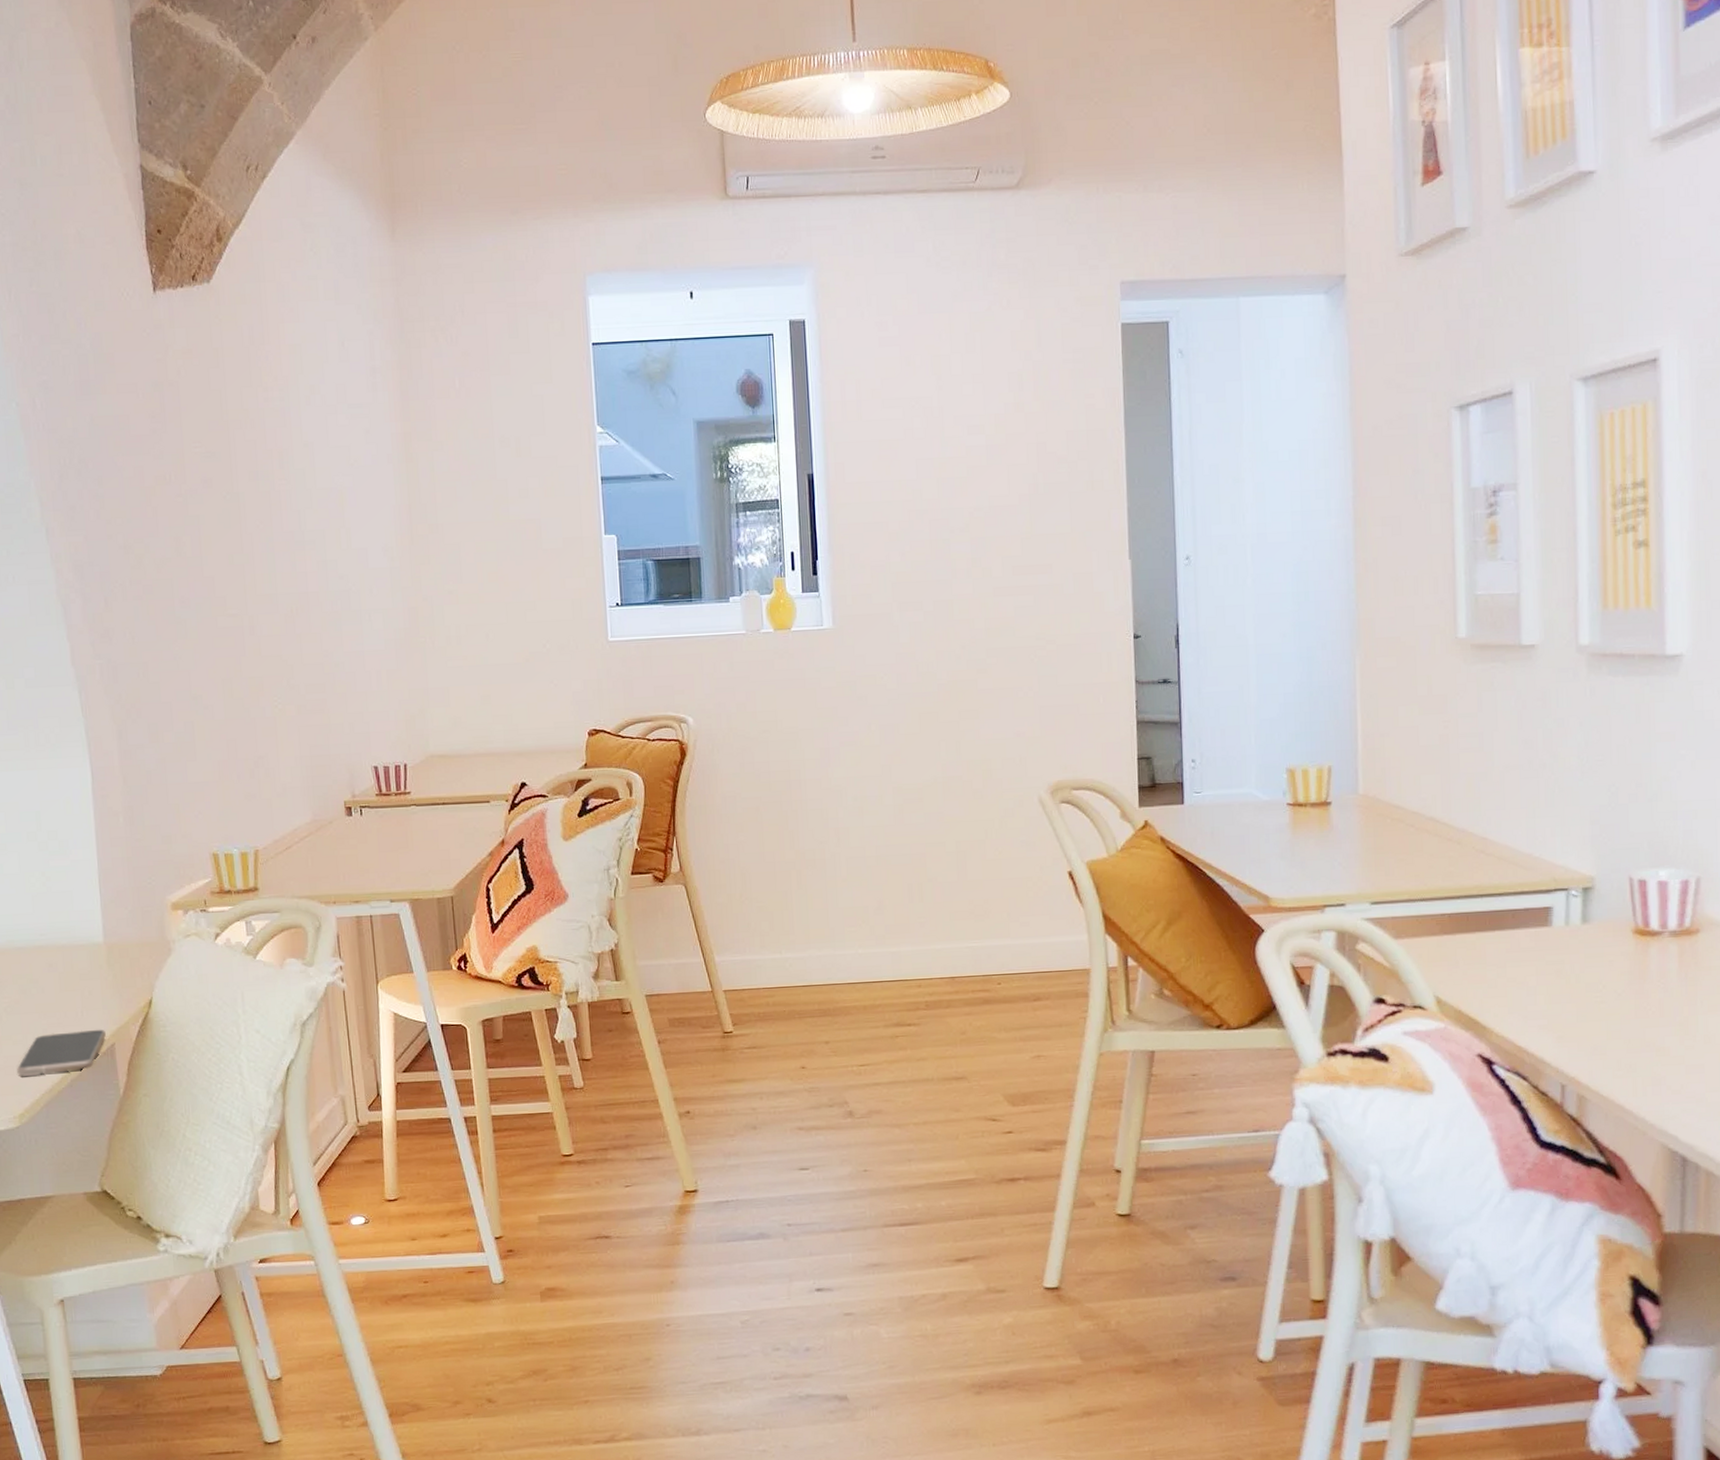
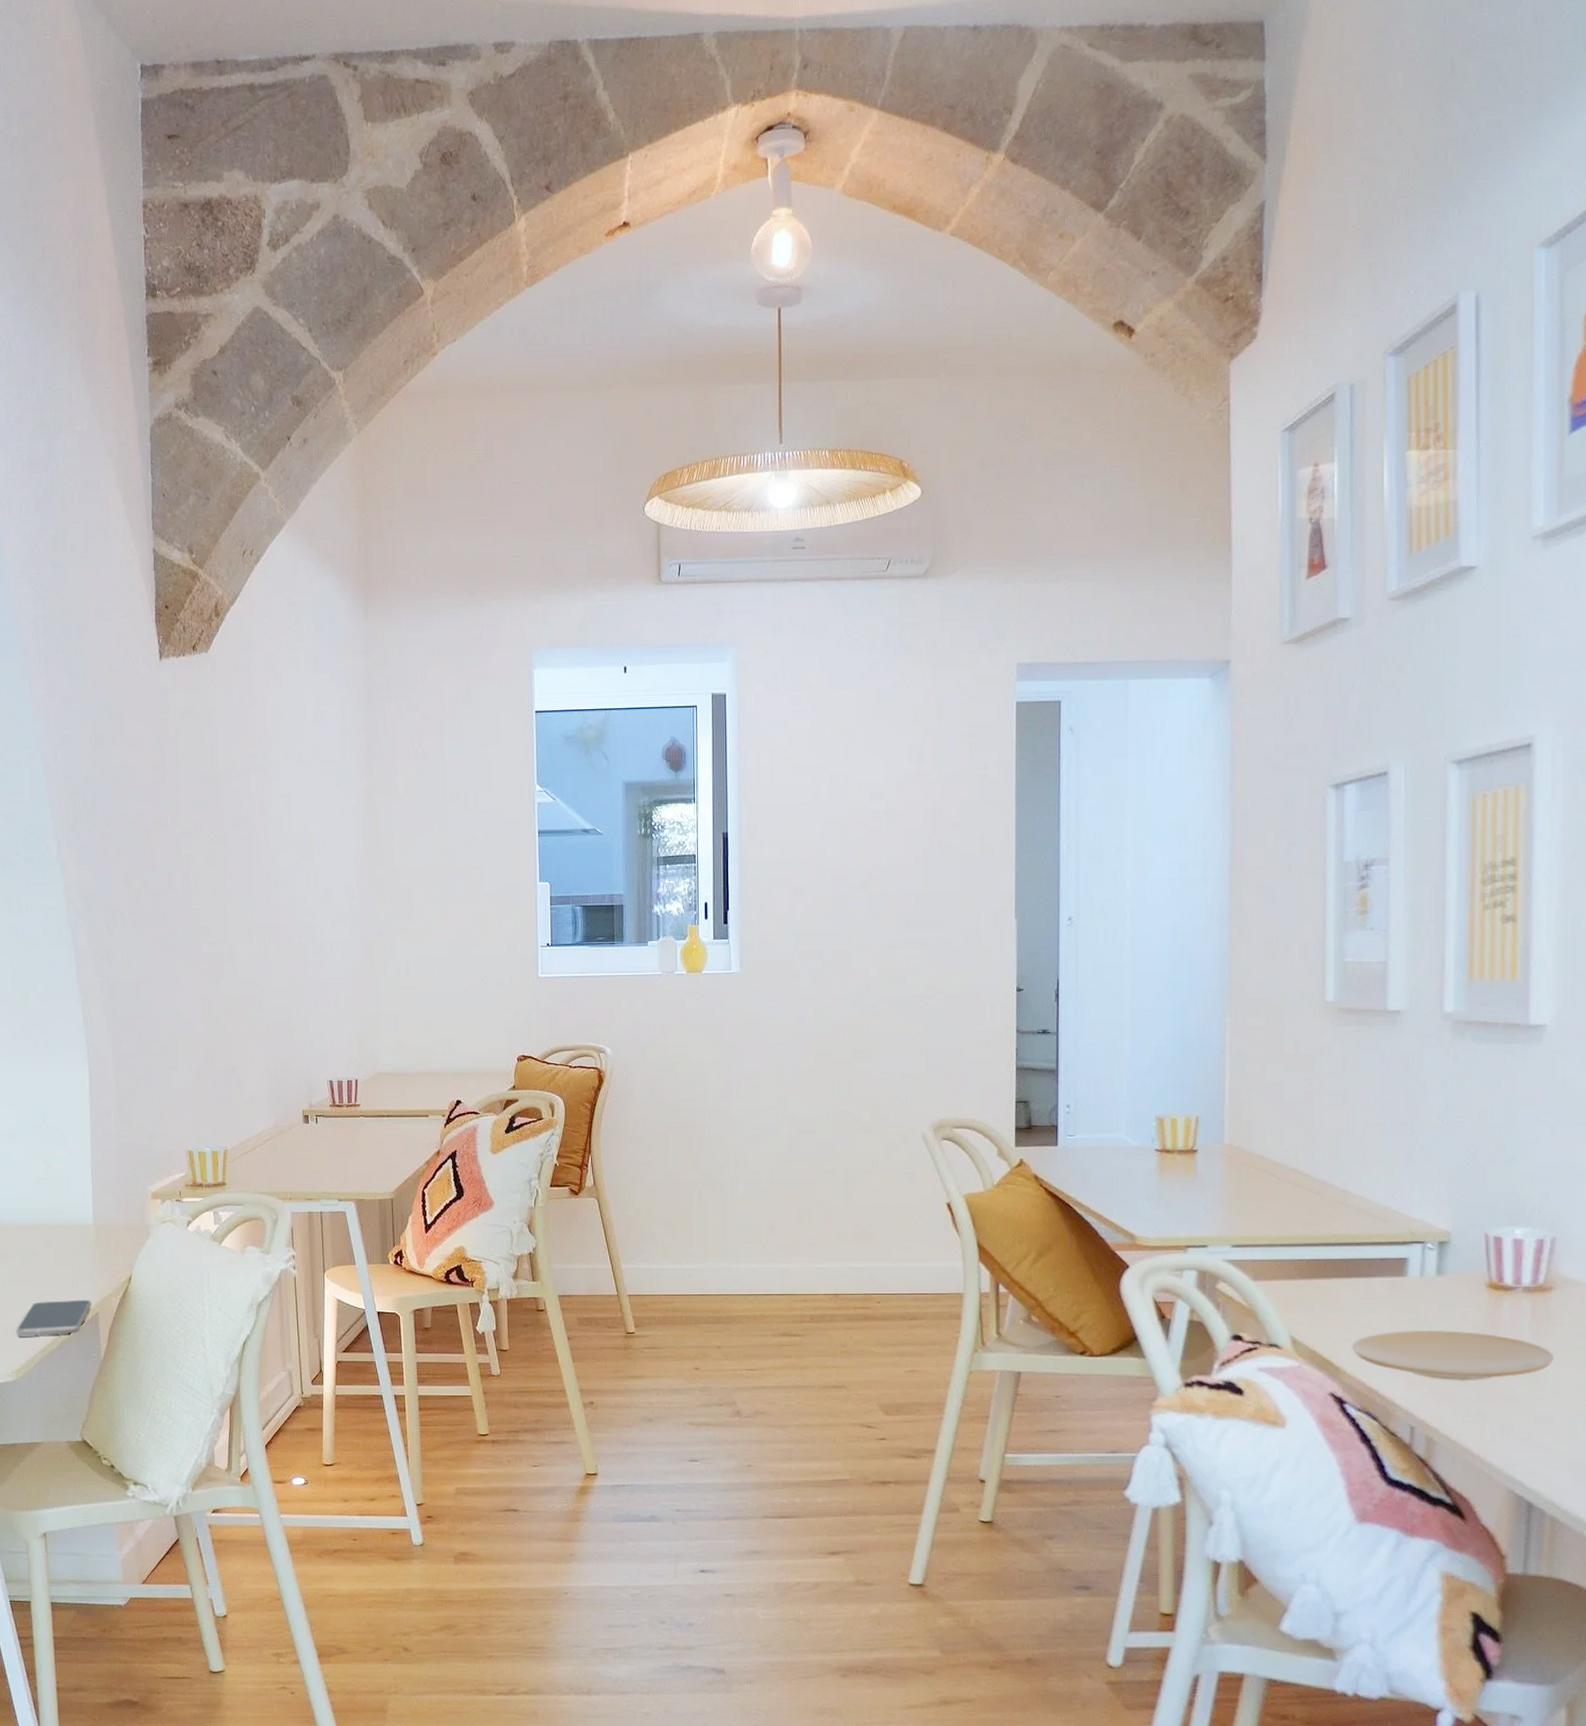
plate: none [1498,980,1704,1034] -> present [1351,1329,1555,1381]

